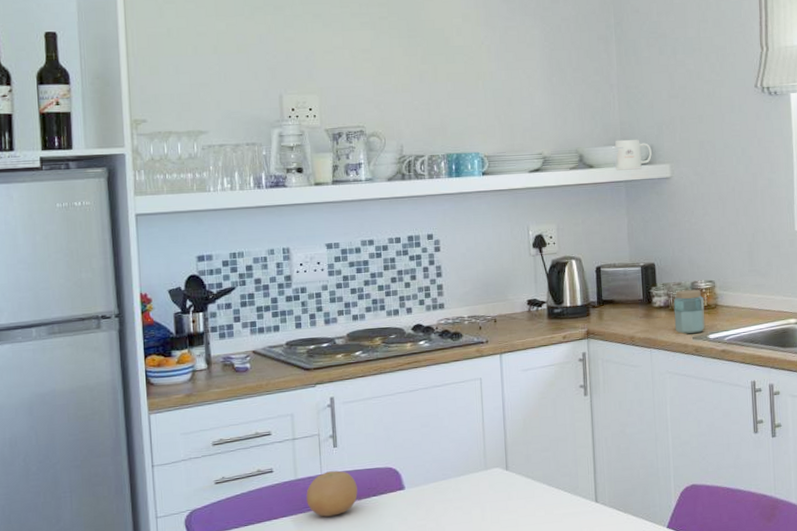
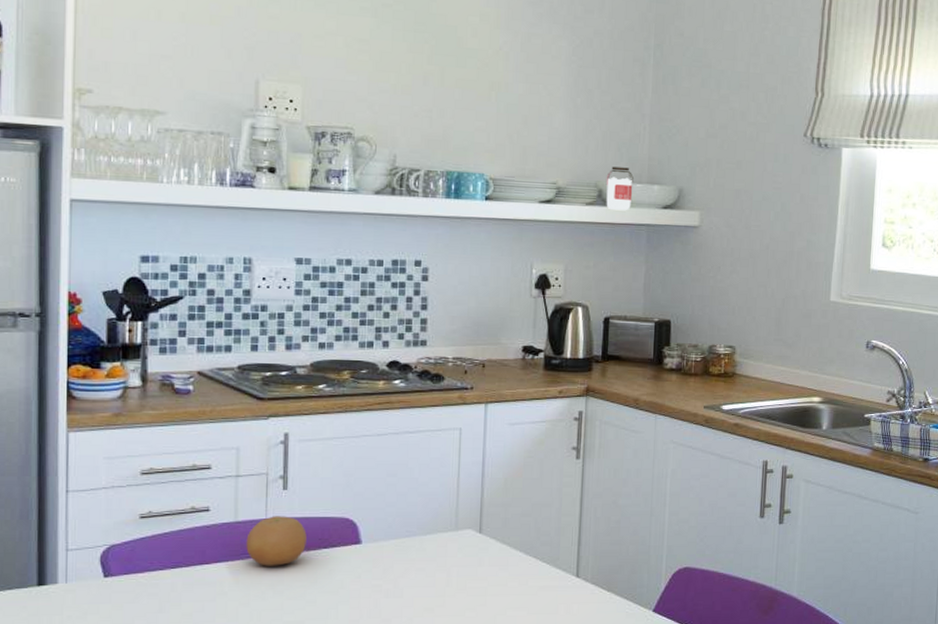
jar: none [585,133,610,172] -> present [606,166,634,211]
mug: present [614,139,652,171] -> none [638,177,681,214]
peanut butter: present [673,289,706,335] -> none [685,353,721,403]

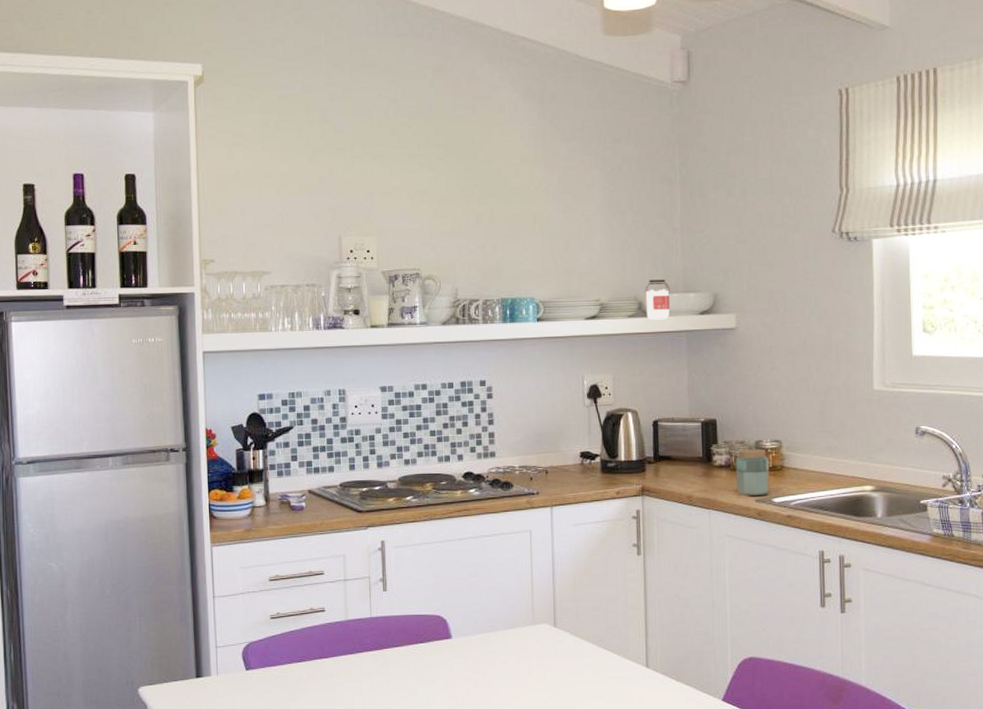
fruit: present [246,516,307,566] -> none [356,614,406,660]
peanut butter: none [685,353,721,403] -> present [735,449,770,497]

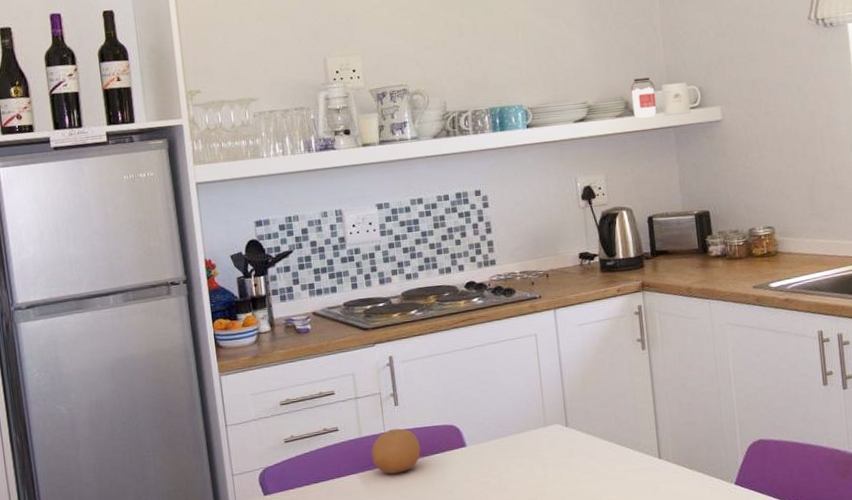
fruit: none [356,614,406,660] -> present [371,428,421,474]
mug: none [676,286,716,320] -> present [661,82,701,116]
peanut butter: present [735,449,770,497] -> none [730,236,766,284]

